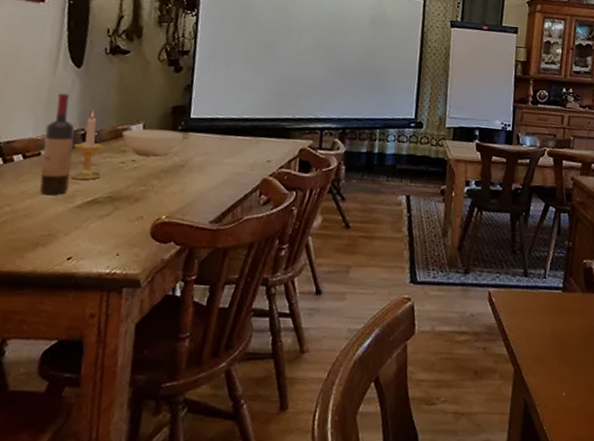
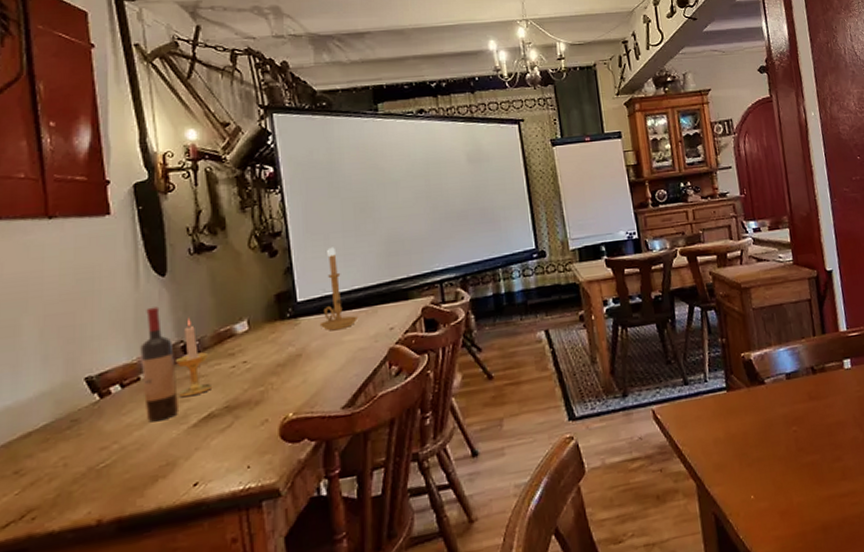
bowl: present [122,129,184,157] -> none [226,319,295,355]
candle holder: none [205,75,241,152] -> present [319,247,358,331]

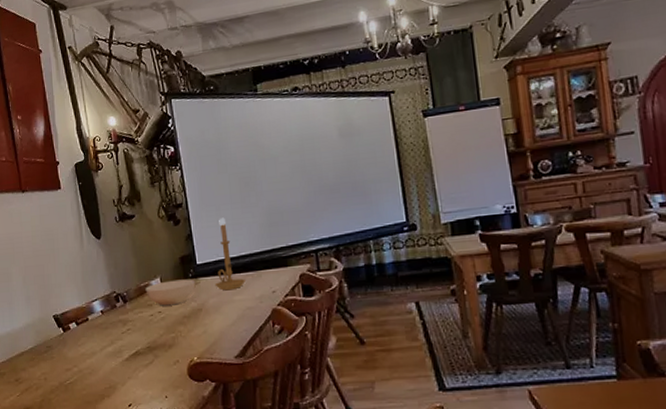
wine bottle: present [140,306,180,422] -> none [87,263,116,354]
candlestick: present [174,319,211,398] -> none [110,274,137,337]
bowl: none [226,319,295,355] -> present [145,279,196,306]

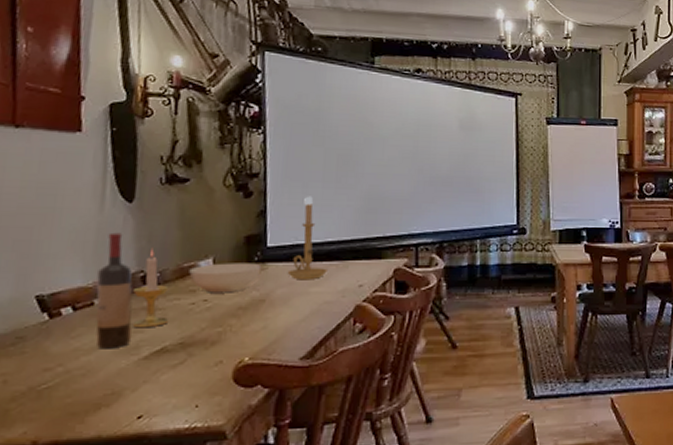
wine bottle: none [87,263,116,354] -> present [95,232,133,349]
candlestick: none [110,274,137,337] -> present [132,249,169,328]

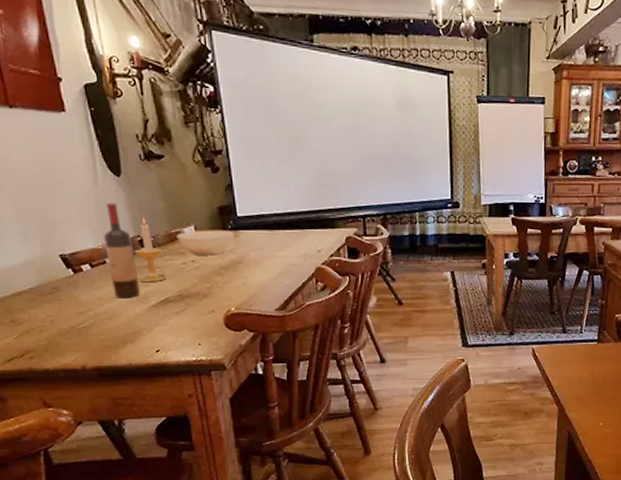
candle holder: present [287,196,327,280] -> none [256,171,290,246]

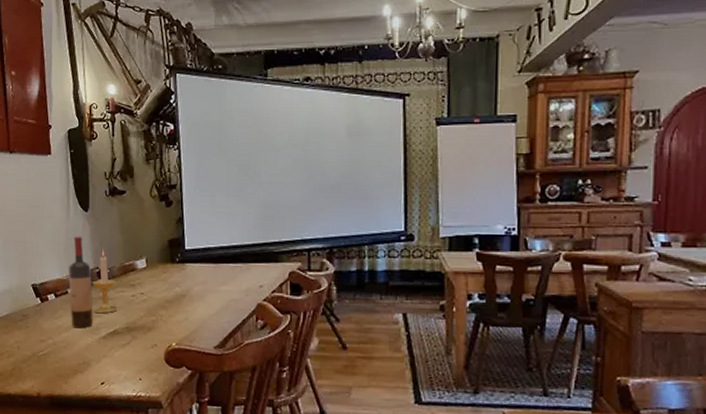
bowl: present [176,230,235,255] -> none [129,262,182,288]

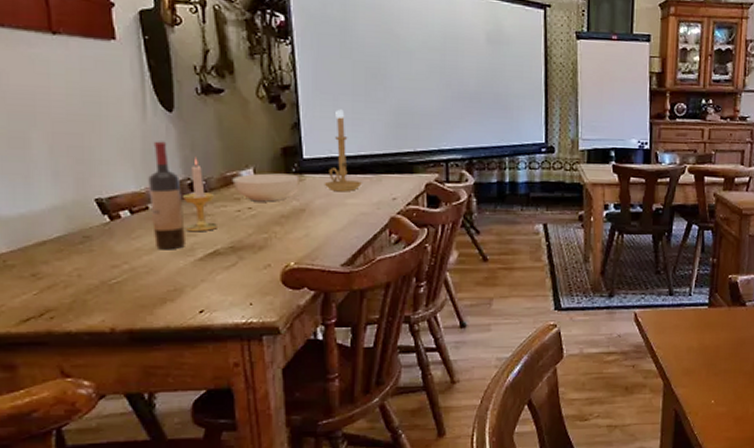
bowl: none [129,262,182,288] -> present [232,173,300,202]
candle holder: none [201,204,233,280] -> present [324,109,362,192]

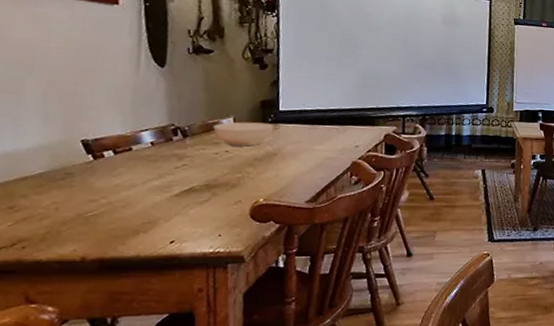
wine bottle: present [148,141,187,250] -> none [133,91,165,187]
candlestick: present [181,158,217,232] -> none [164,107,196,171]
candle holder: present [324,109,362,192] -> none [296,71,329,140]

